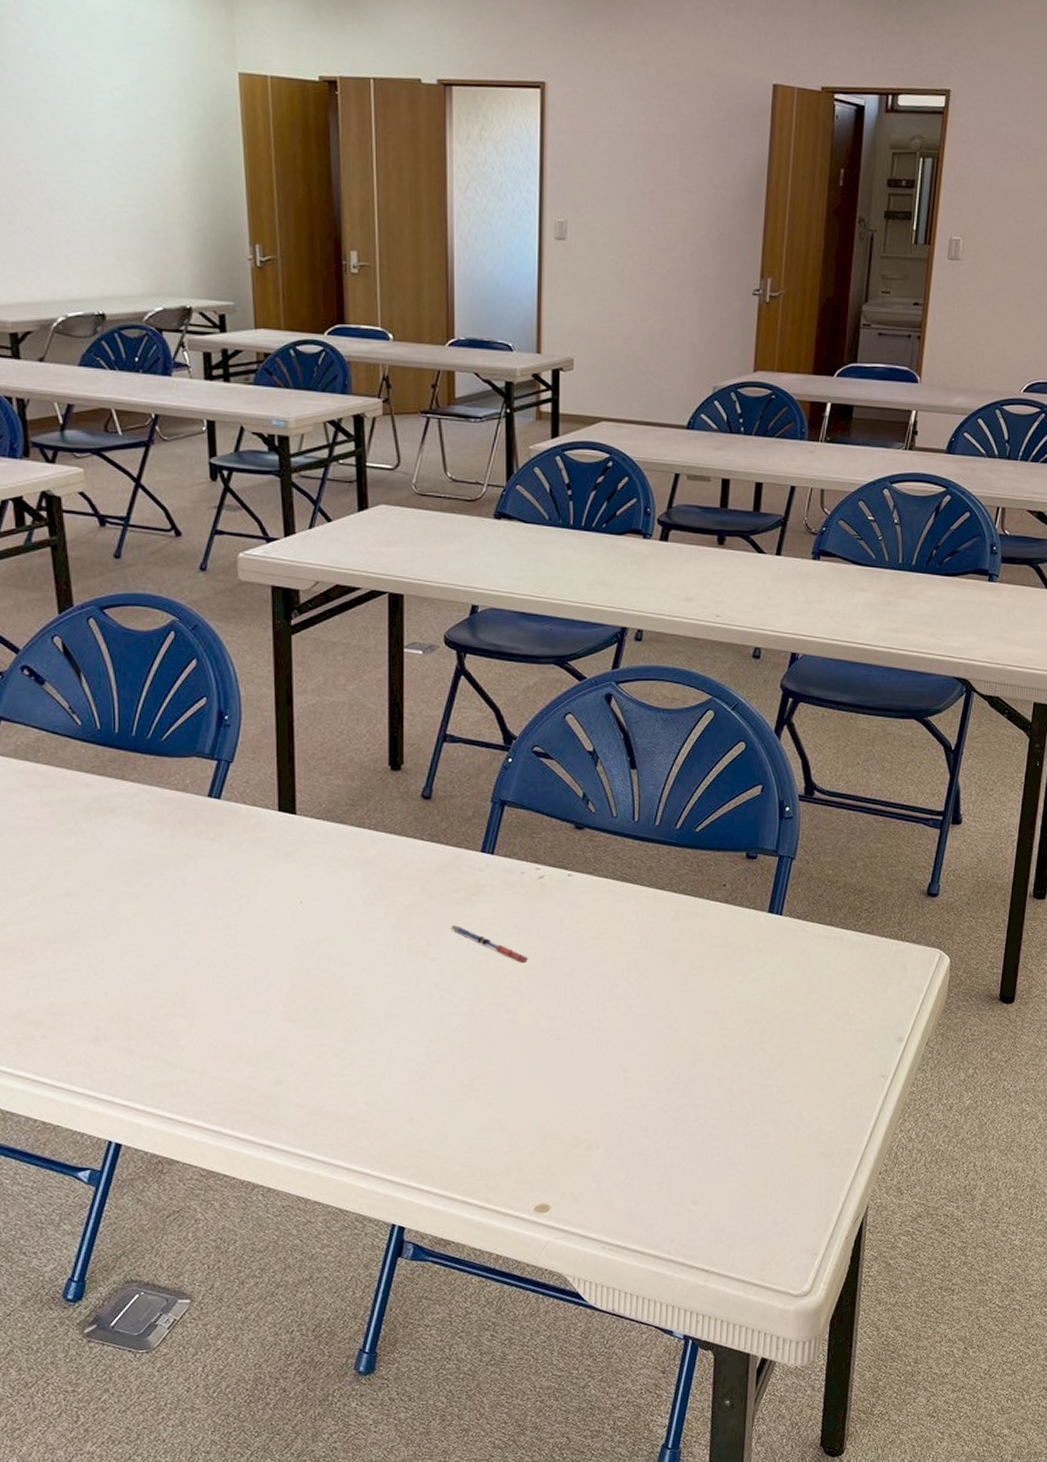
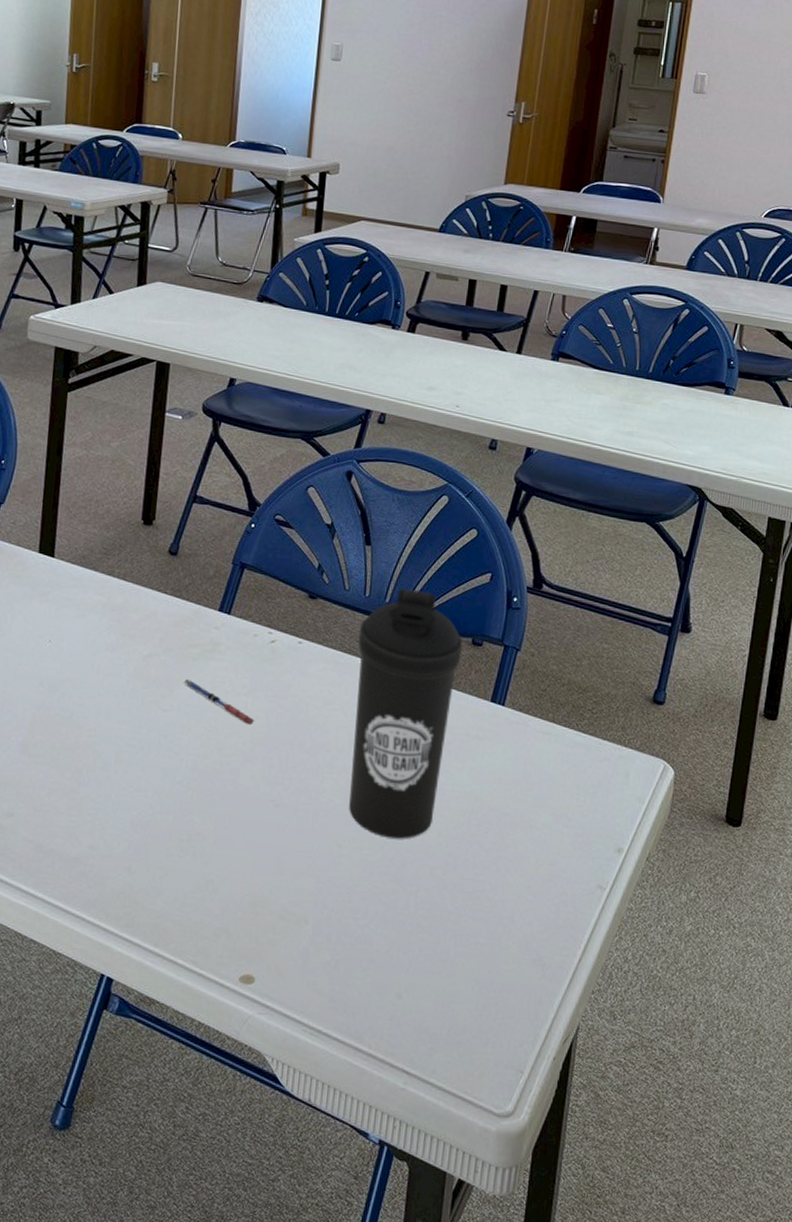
water bottle: none [630,809,737,1056] -> present [349,588,463,839]

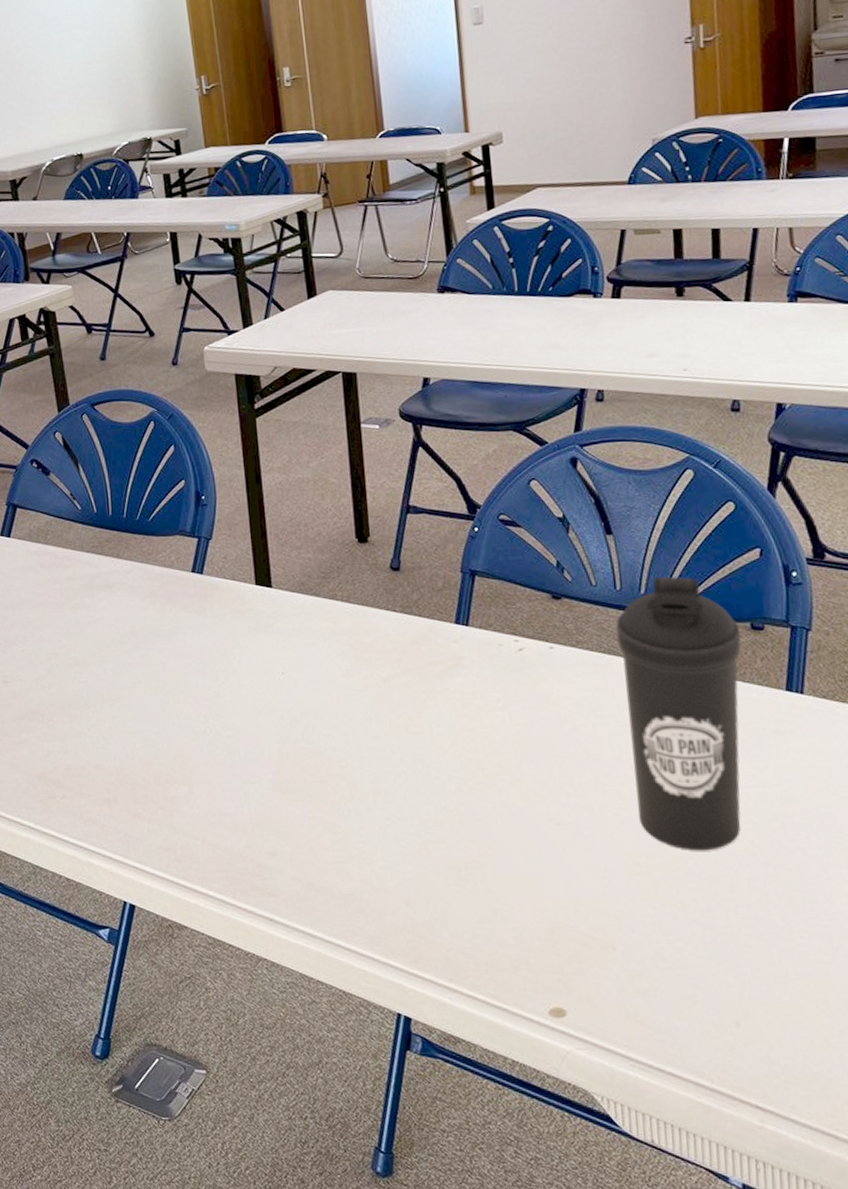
pen: present [183,679,255,726] -> none [431,699,516,741]

